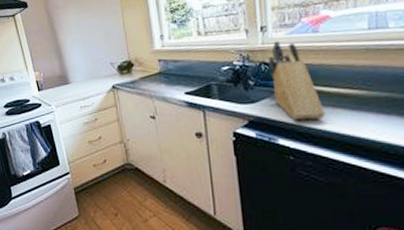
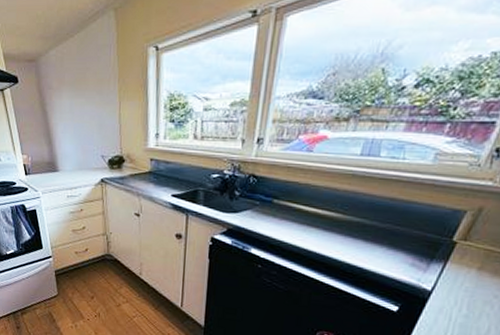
knife block: present [268,41,326,120] -> none [255,155,300,235]

